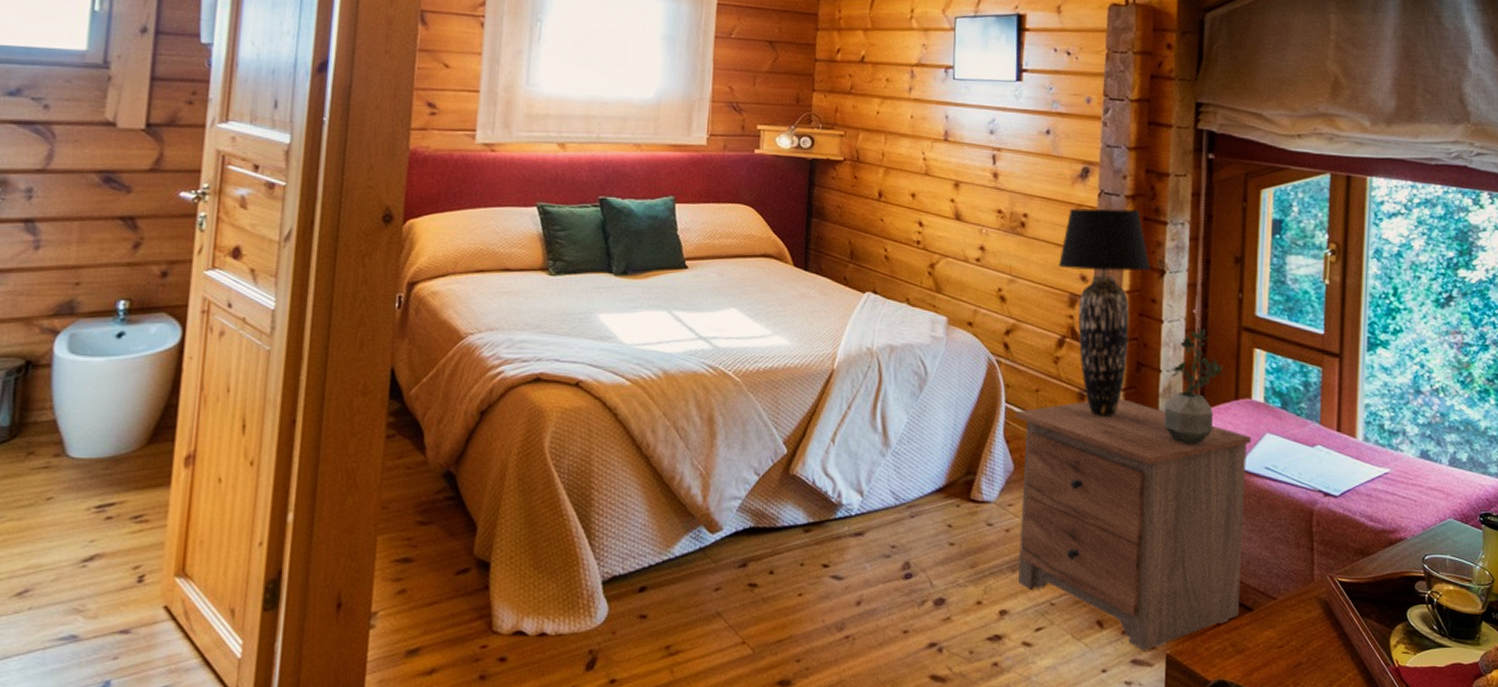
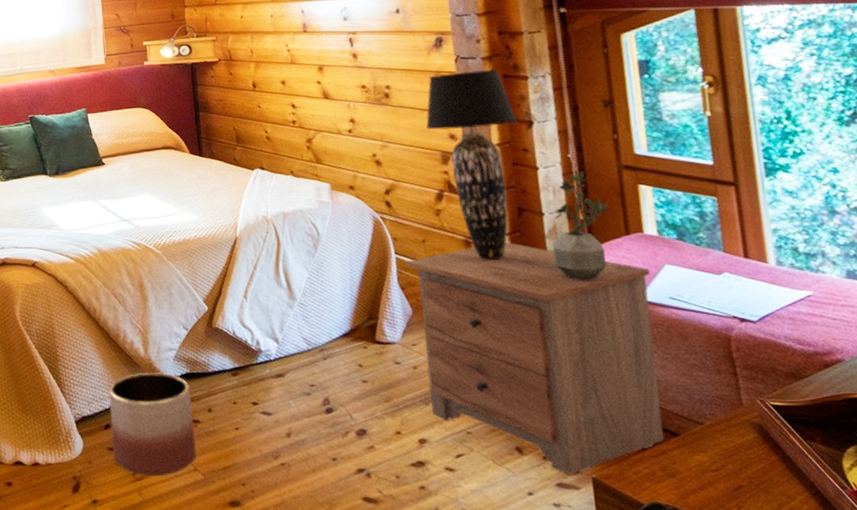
planter: none [644,525,752,651] -> present [108,372,197,477]

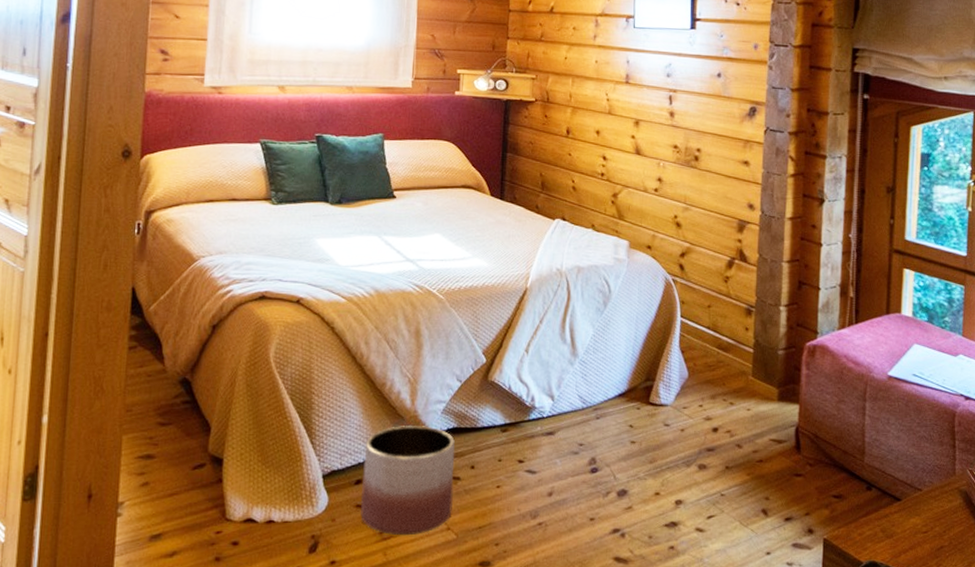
nightstand: present [406,241,664,475] -> none [689,313,901,536]
table lamp: present [425,69,517,260] -> none [728,143,811,329]
potted plant: present [552,170,611,281] -> none [822,250,878,354]

